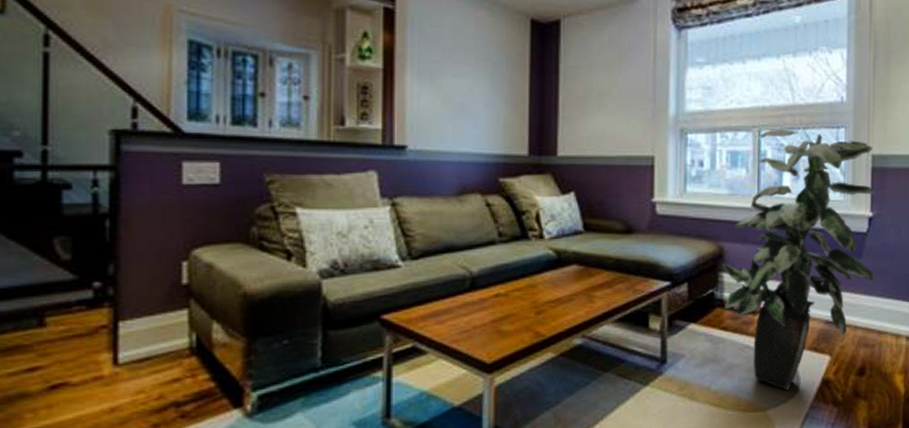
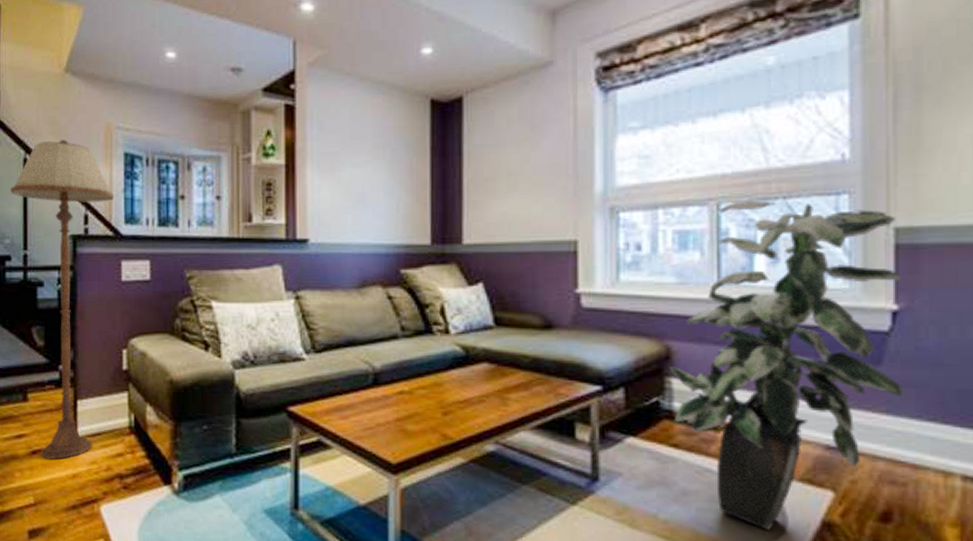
floor lamp: none [22,16,174,393] -> present [10,139,115,460]

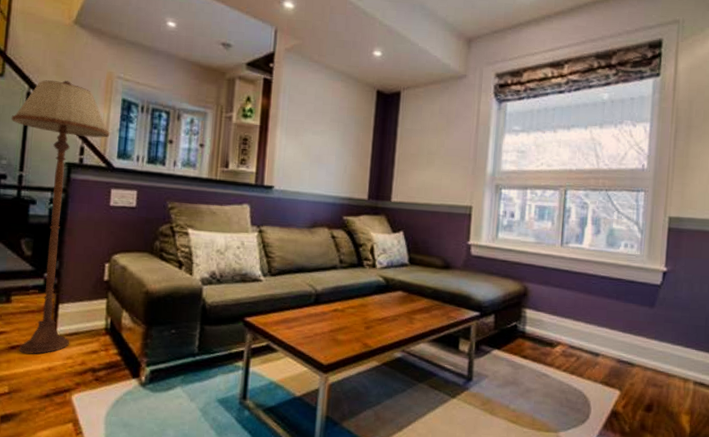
indoor plant: present [670,199,904,530] -> none [525,189,671,417]

